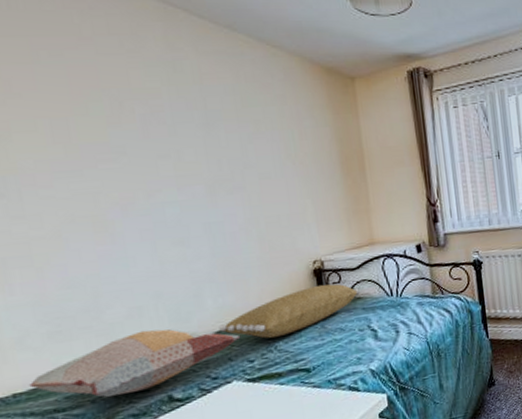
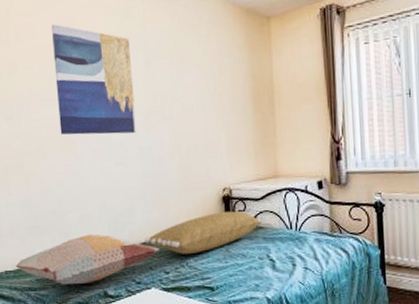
wall art: none [63,75,199,213] -> present [52,24,136,135]

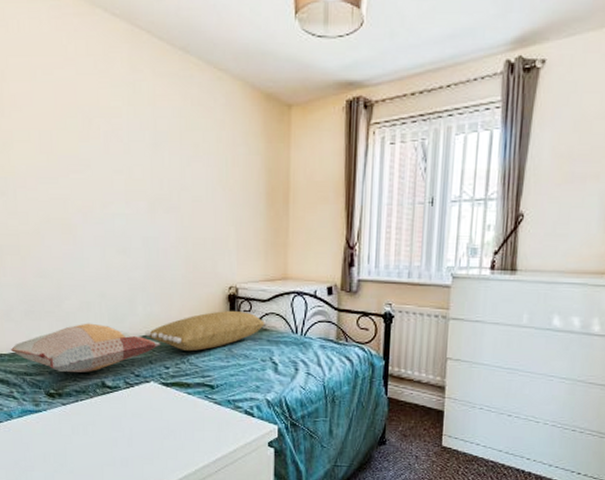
wall art: present [52,24,136,135] -> none [51,92,141,221]

